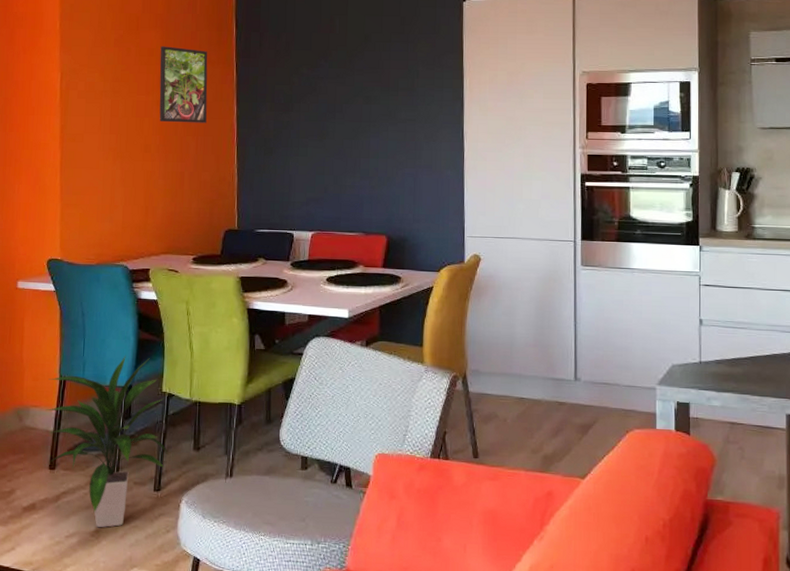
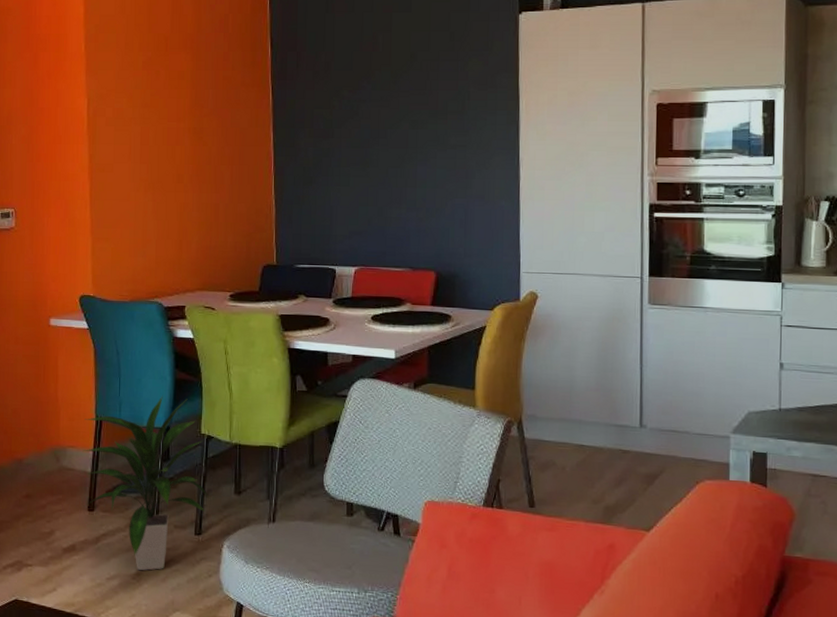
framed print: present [159,46,208,123] -> none [191,68,242,151]

